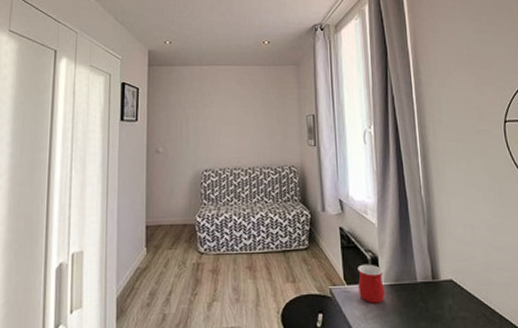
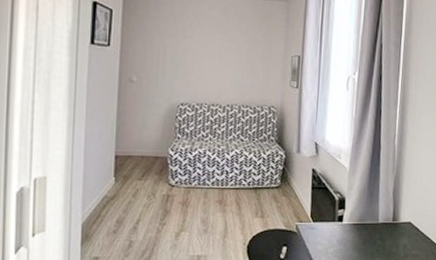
mug: present [358,264,386,303] -> none [323,204,349,240]

